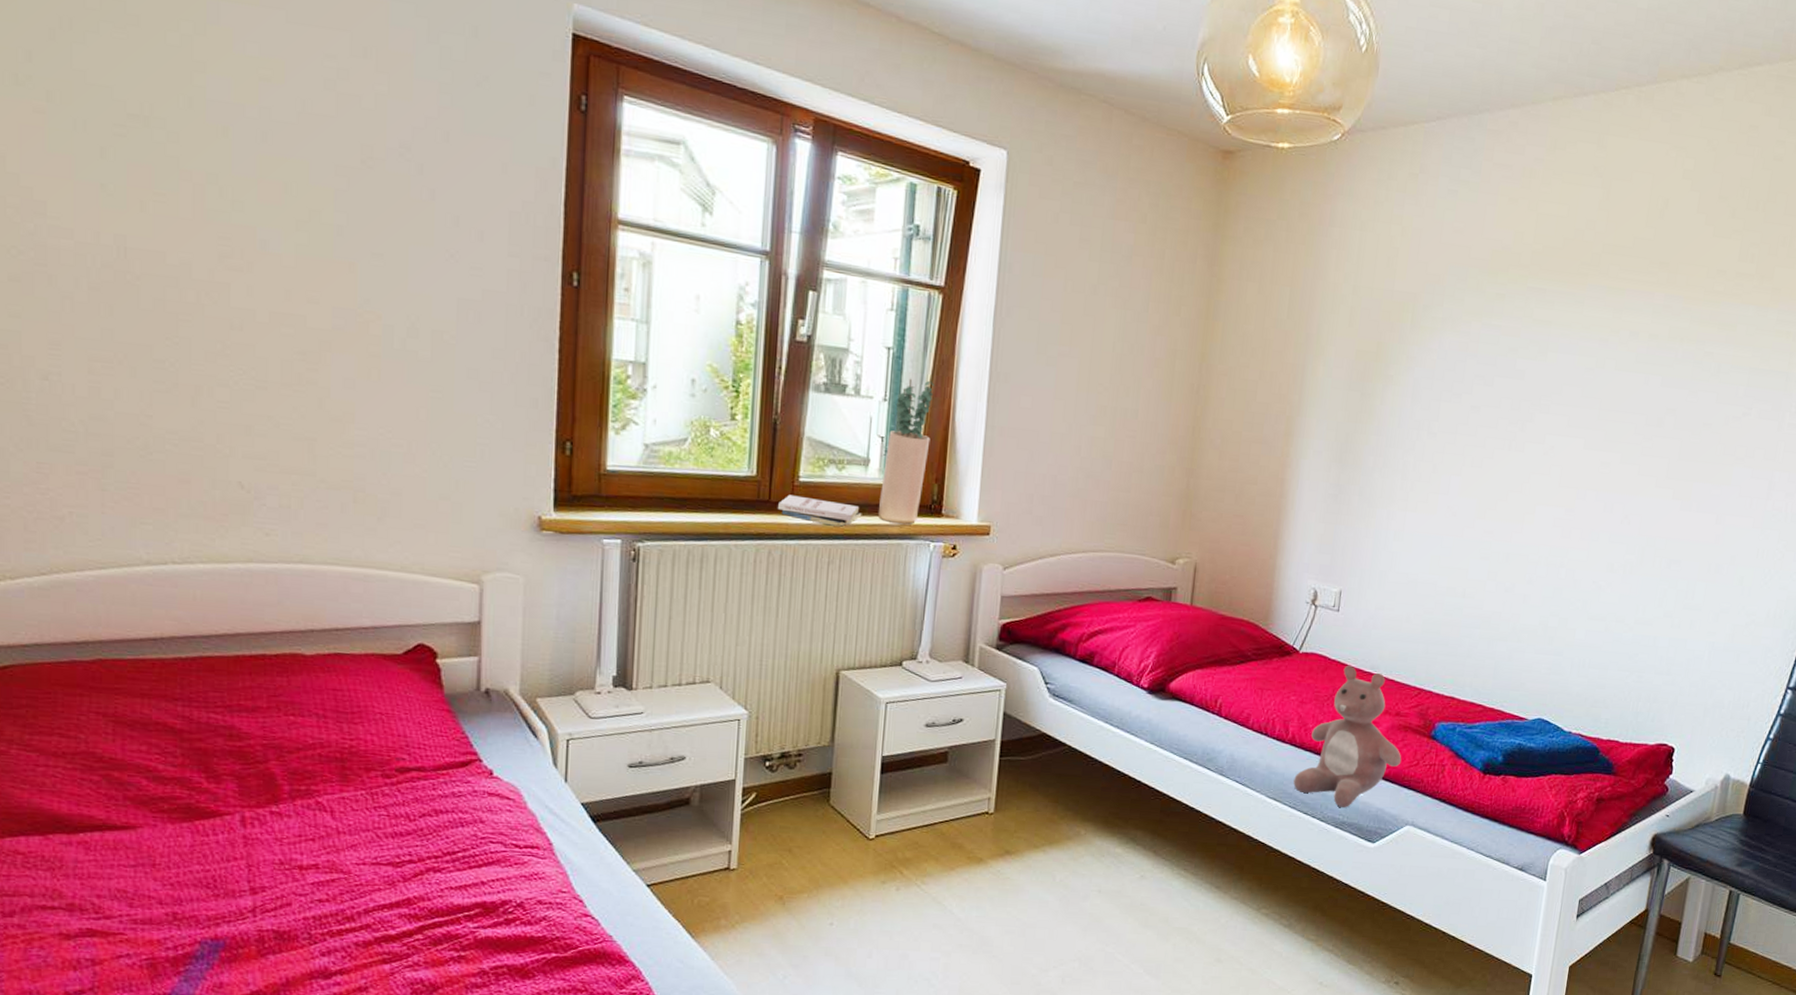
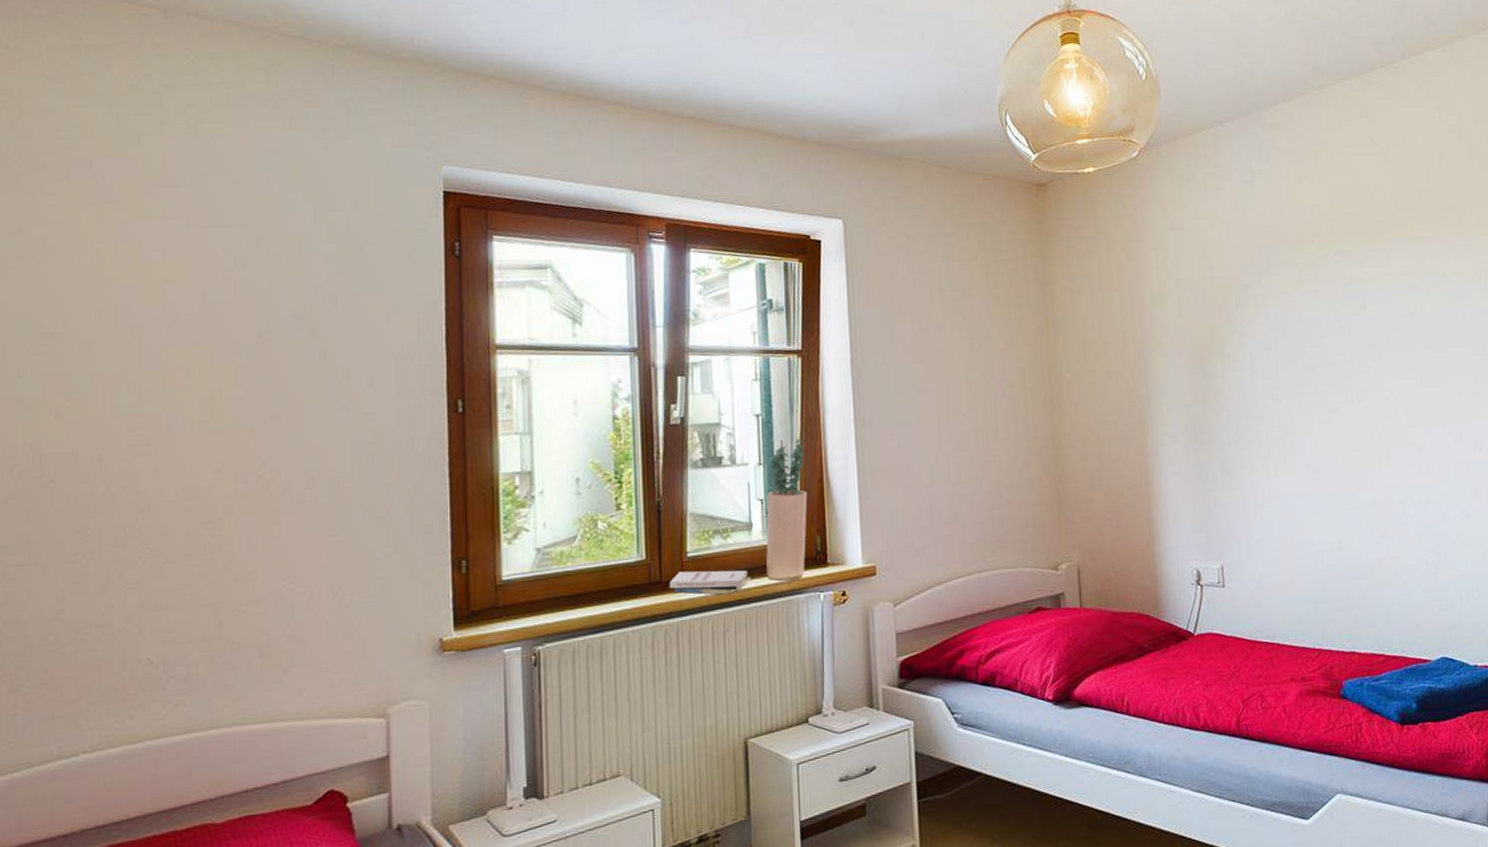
stuffed animal: present [1293,665,1402,808] -> none [1214,638,1318,788]

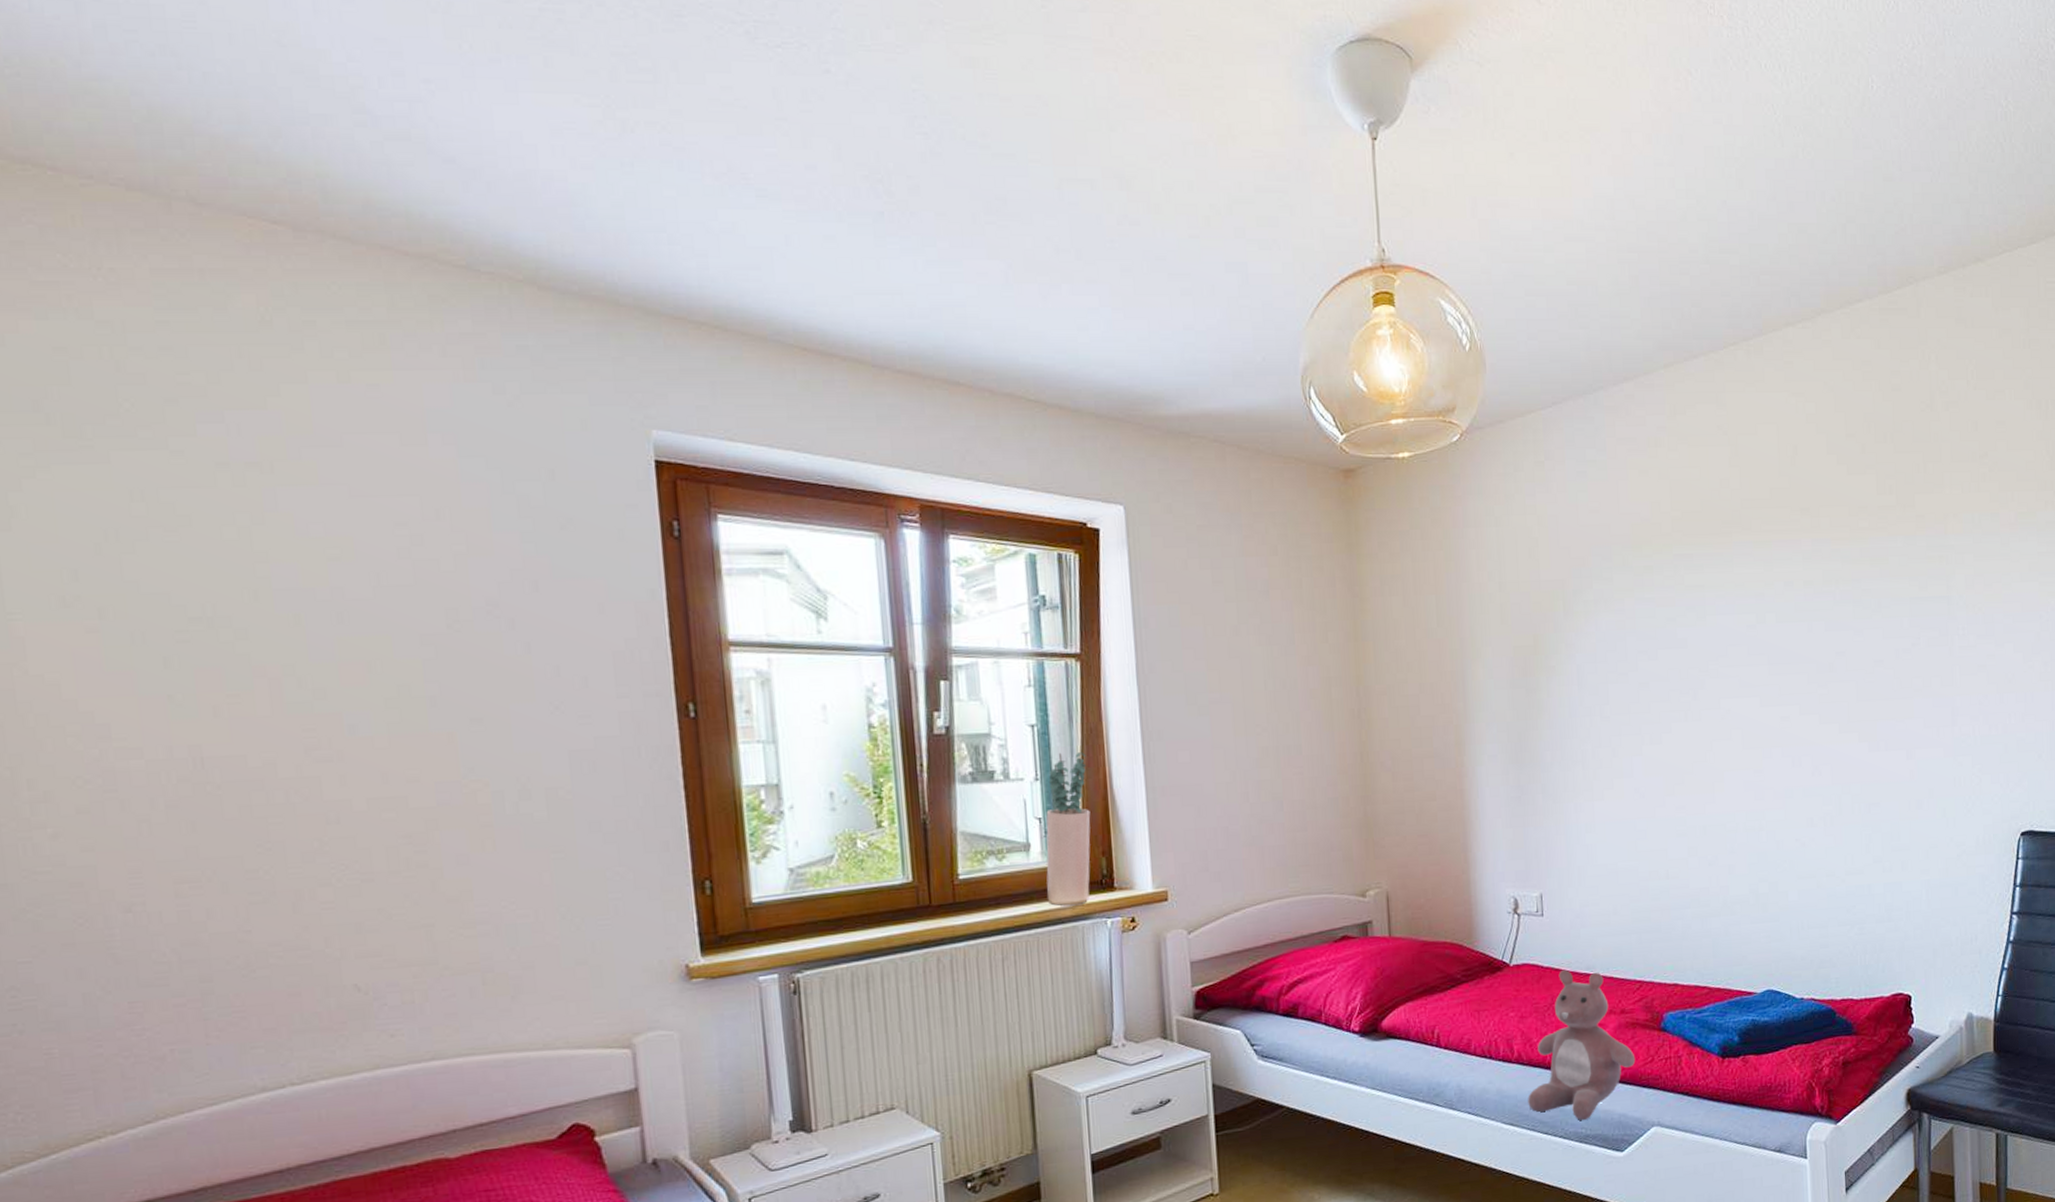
books: present [669,570,751,595] -> none [939,894,1031,920]
stuffed animal: none [1214,638,1318,788] -> present [1528,969,1636,1120]

